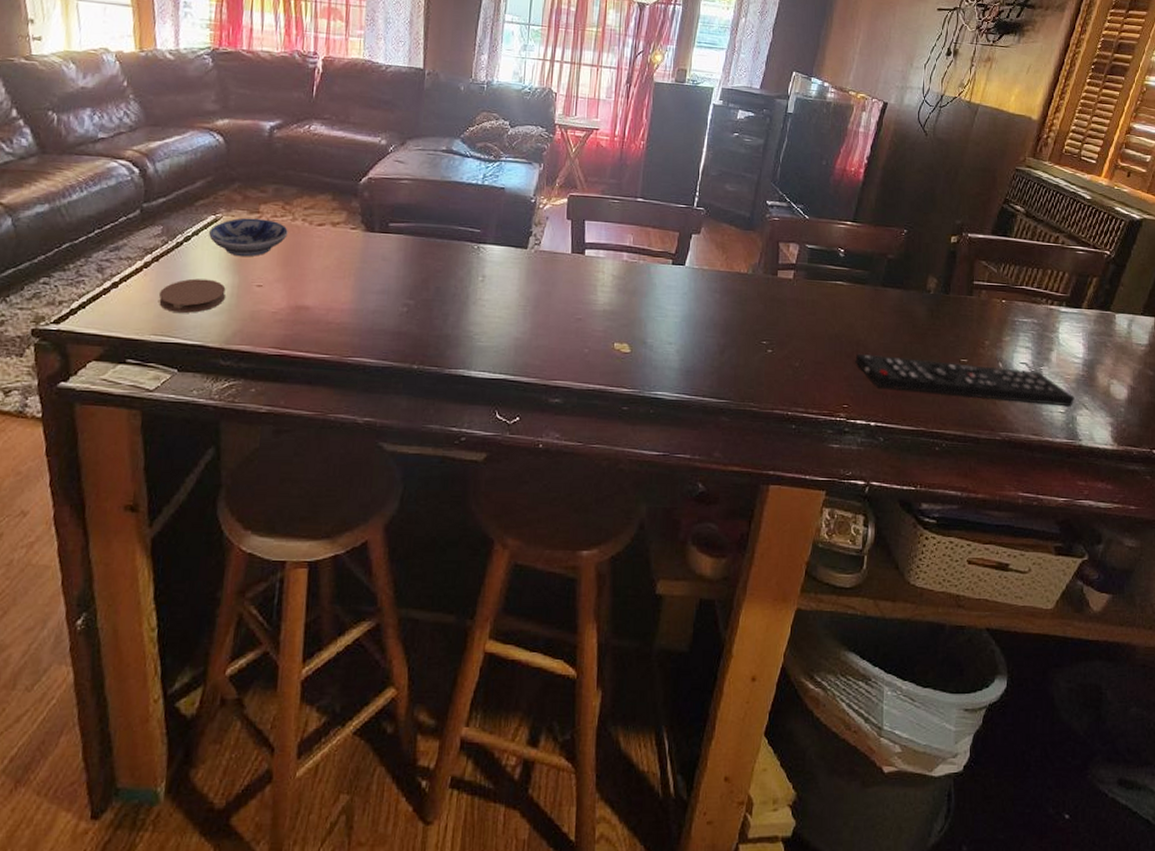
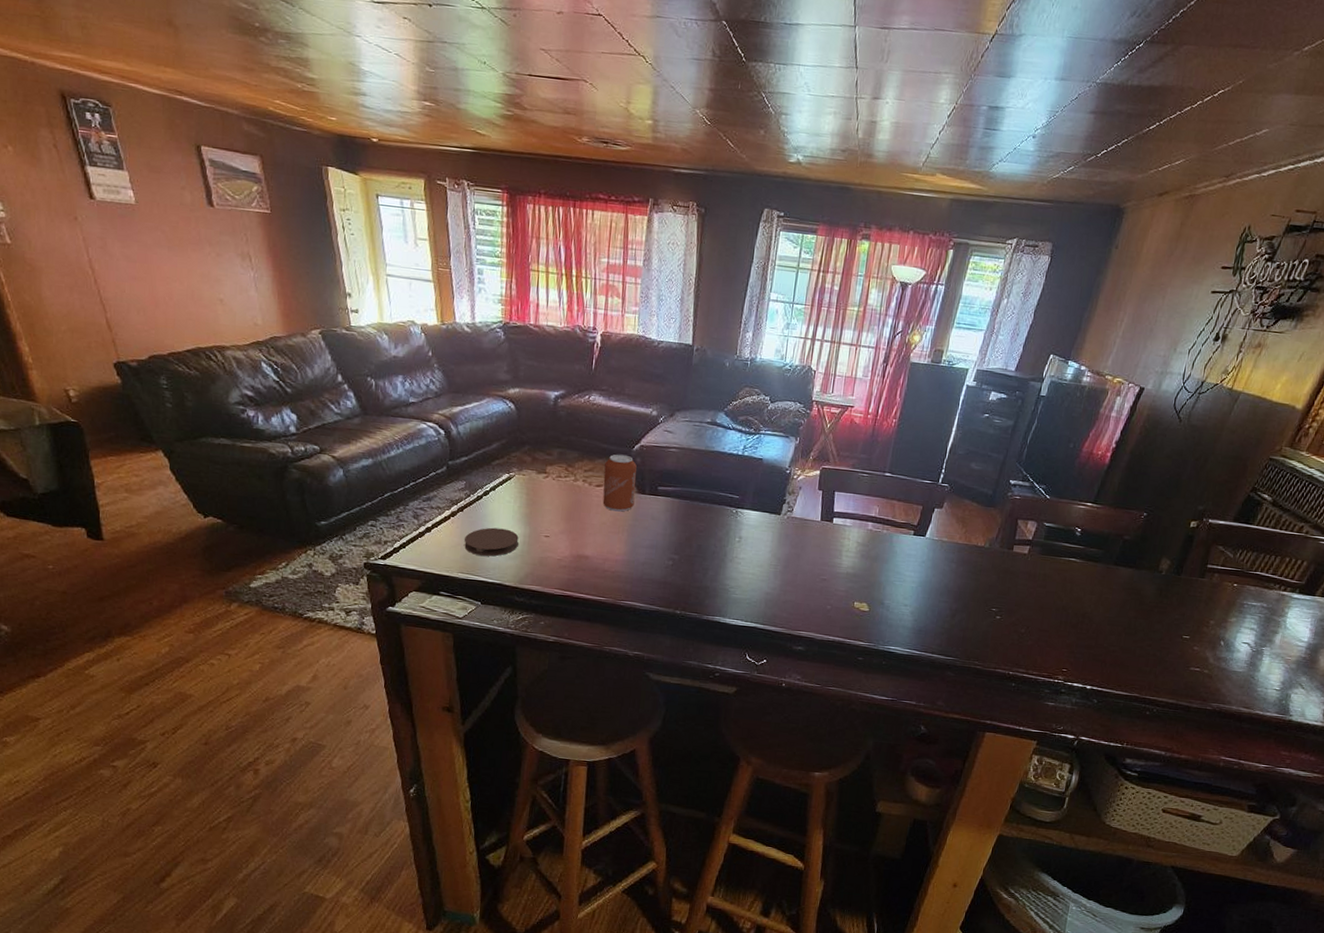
bowl: present [209,217,288,257] -> none [504,477,571,512]
can: none [325,188,364,254] -> present [602,454,637,512]
remote control: present [855,353,1075,407] -> none [1079,624,1292,686]

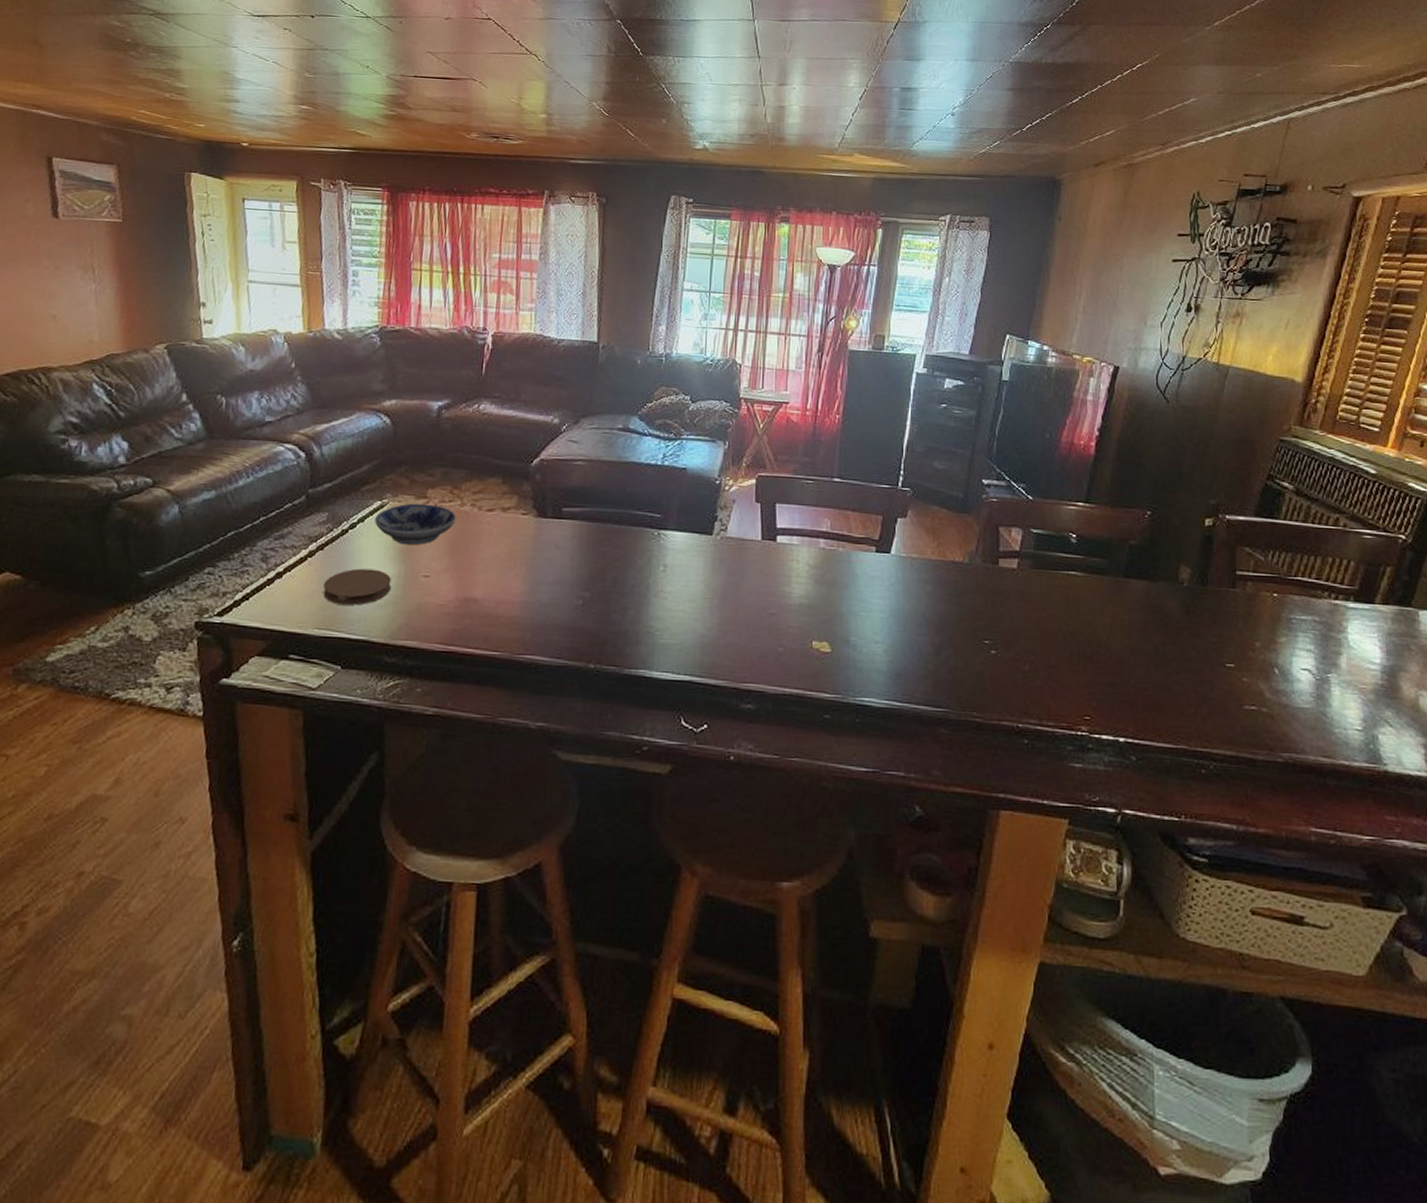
bowl: none [504,477,571,512] -> present [375,503,456,546]
can: present [602,454,637,512] -> none [495,470,536,541]

